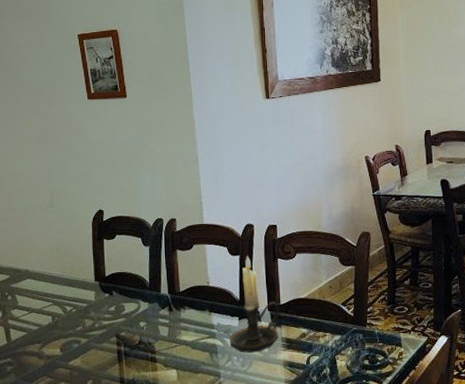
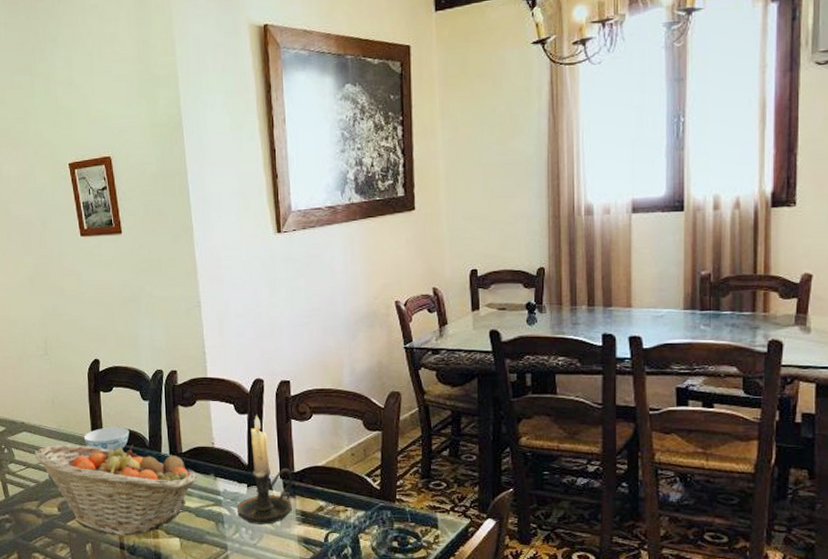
fruit basket: none [38,286,193,371] -> present [34,444,197,536]
bowl: none [86,271,131,293] -> present [83,427,129,451]

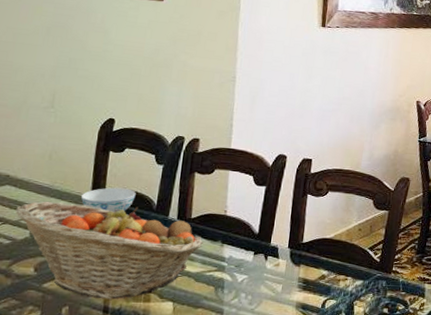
candle holder: present [236,415,293,525] -> none [239,188,301,291]

